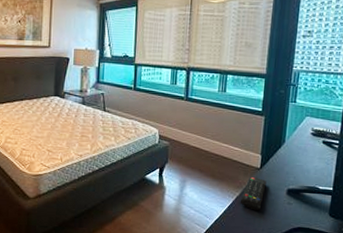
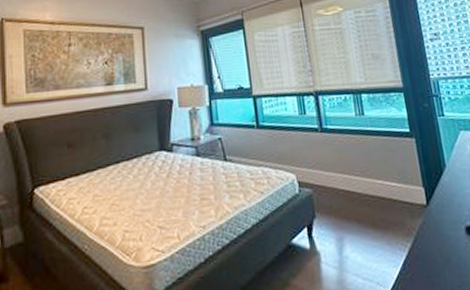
remote control: present [240,176,267,210] -> none [414,217,442,264]

